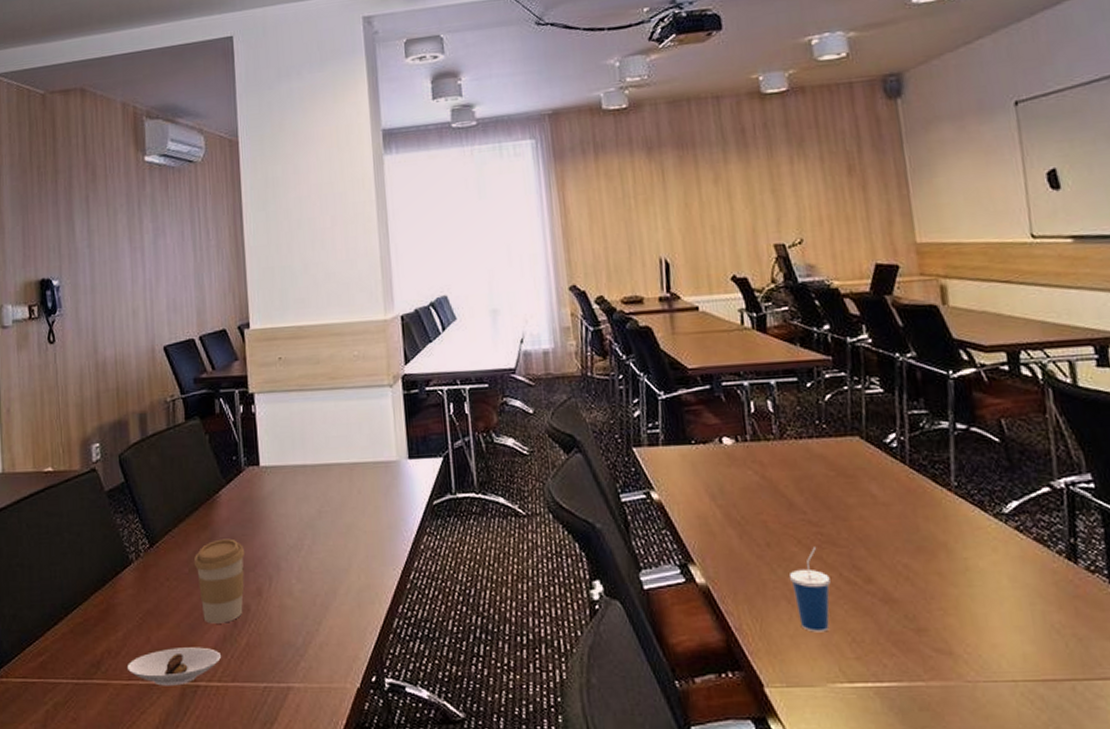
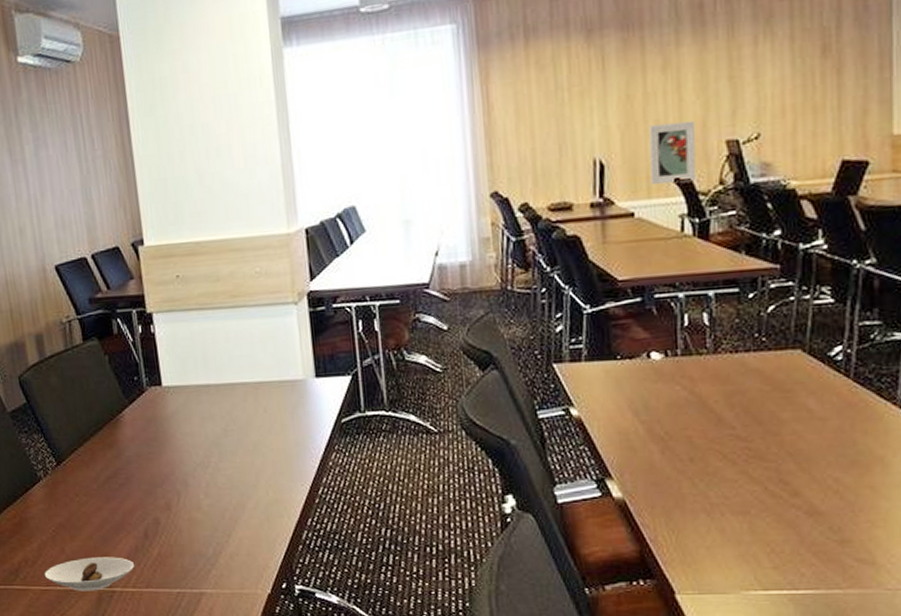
coffee cup: present [194,538,246,624] -> none [101,456,153,536]
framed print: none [706,226,751,282] -> present [649,120,696,184]
cup: present [788,546,831,632] -> none [710,461,754,544]

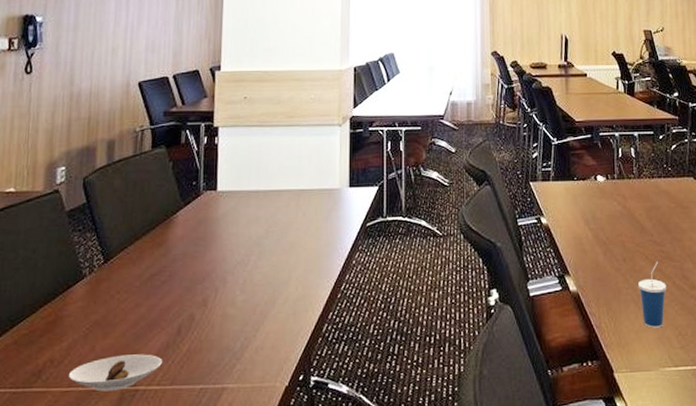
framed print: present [649,120,696,184] -> none [597,15,626,56]
cup: none [710,461,754,544] -> present [637,261,667,328]

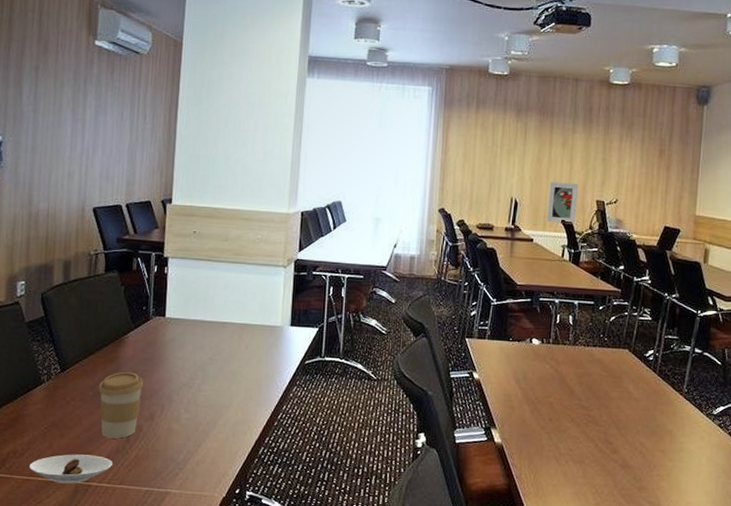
coffee cup: none [145,255,196,332] -> present [98,372,144,439]
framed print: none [597,15,626,56] -> present [546,181,579,224]
cup: present [637,261,667,328] -> none [560,424,589,484]

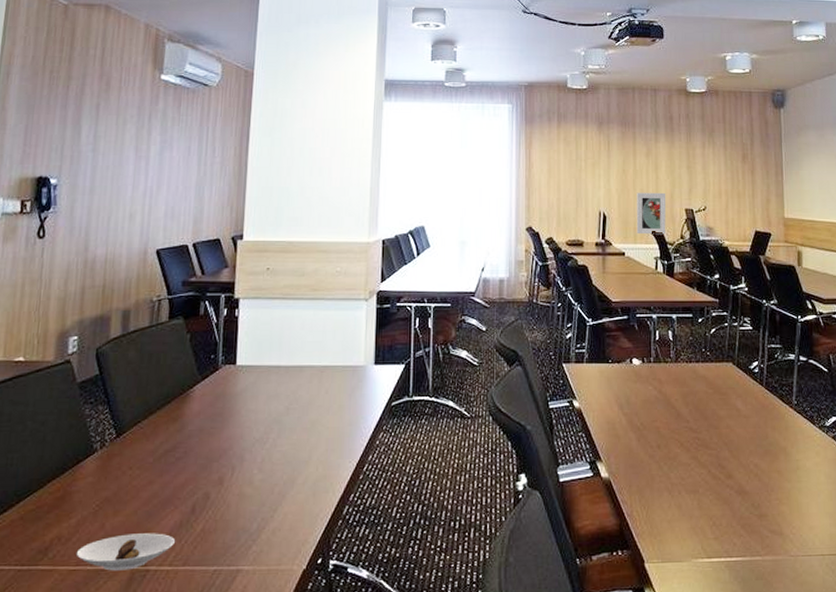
coffee cup: present [98,372,144,439] -> none [159,431,212,511]

